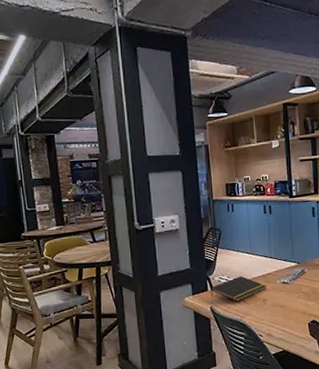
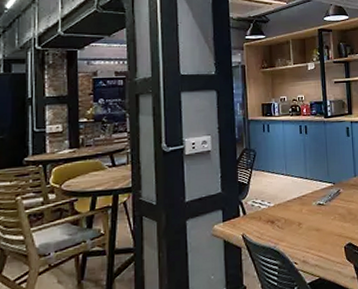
notepad: present [211,276,267,302] -> none [243,199,302,227]

